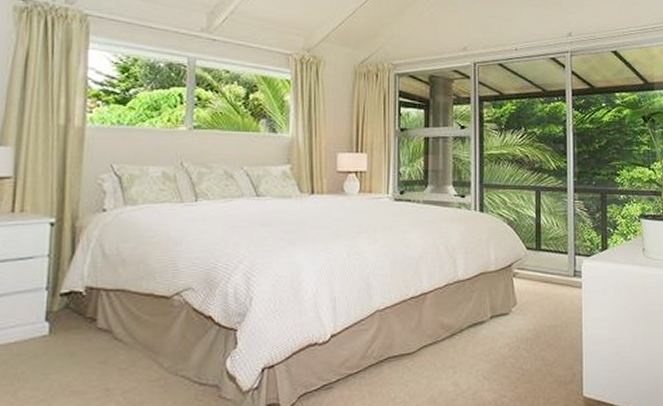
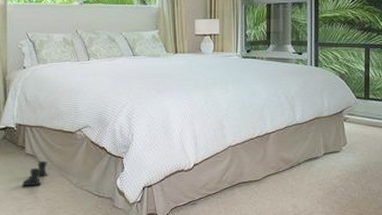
boots: none [86,337,129,375] -> present [21,160,48,187]

